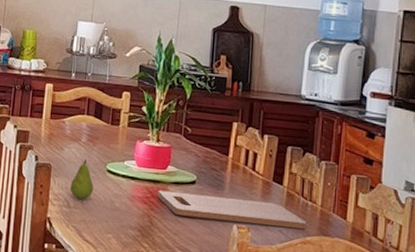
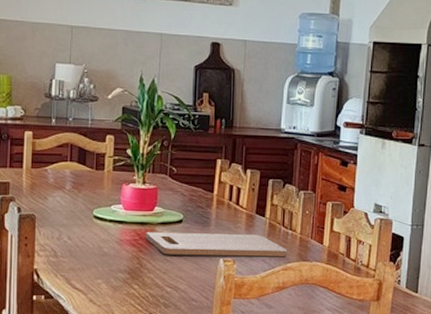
fruit: present [70,159,93,200] -> none [56,207,80,248]

